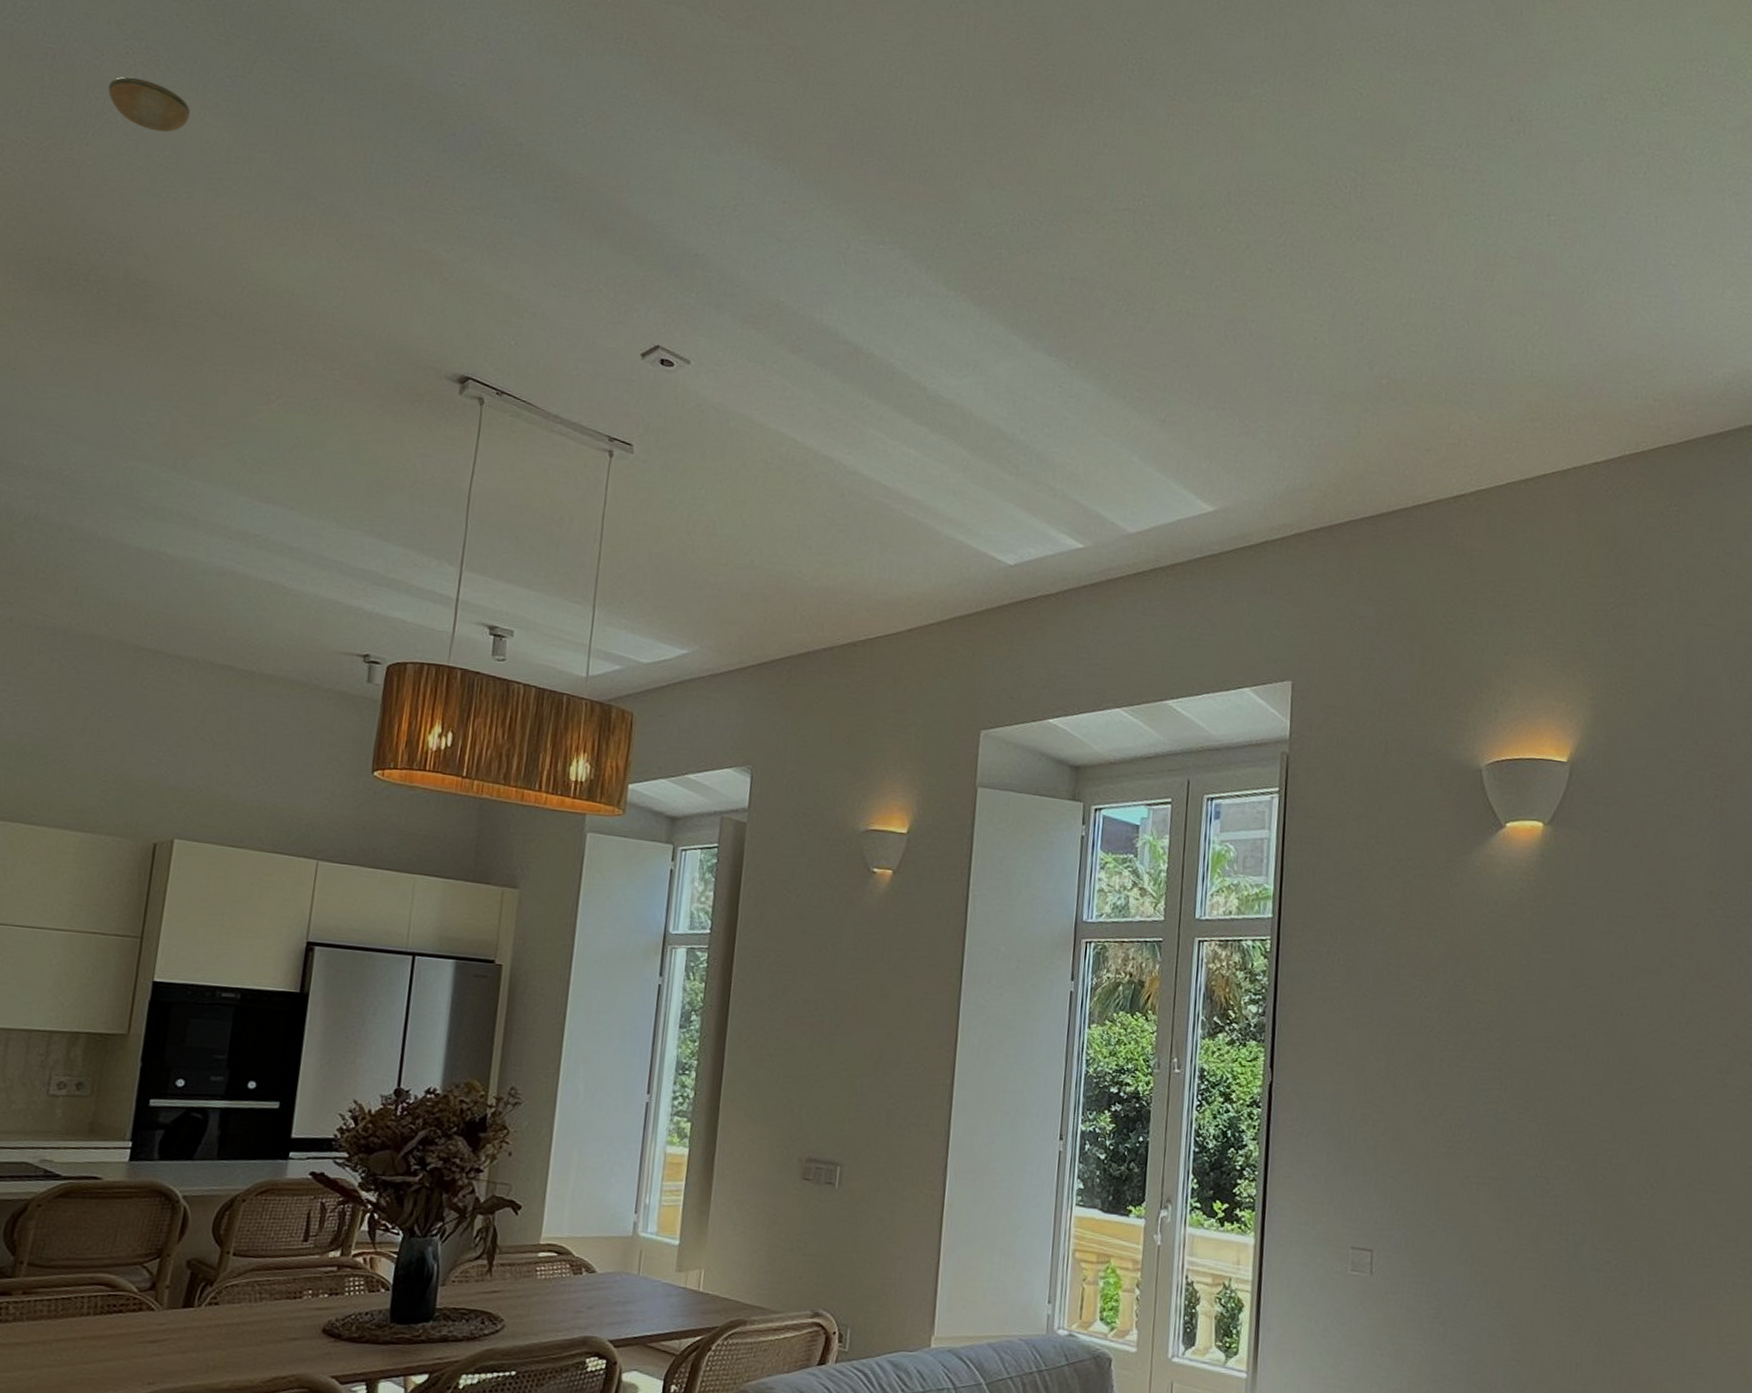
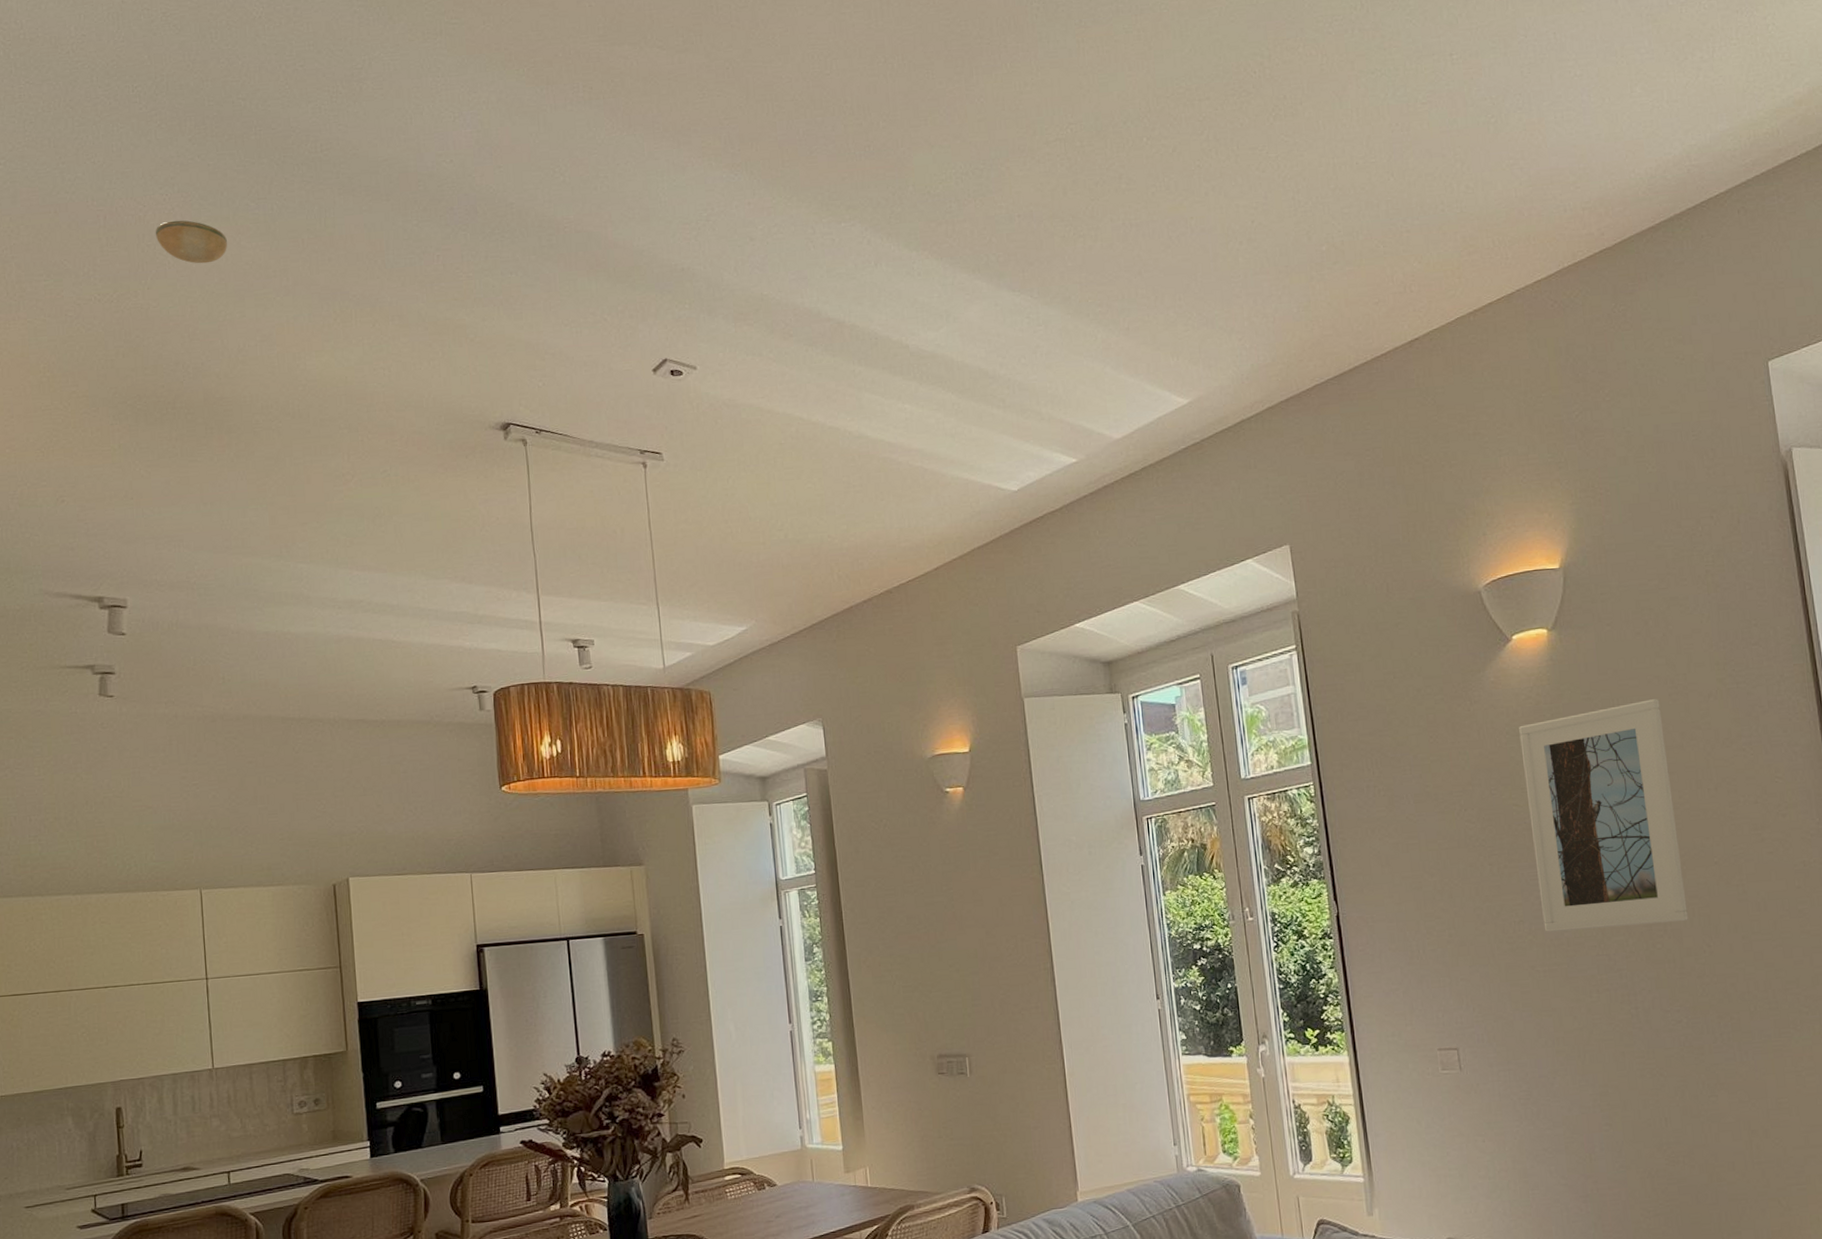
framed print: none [1485,917,1645,1157] -> present [1519,699,1688,932]

